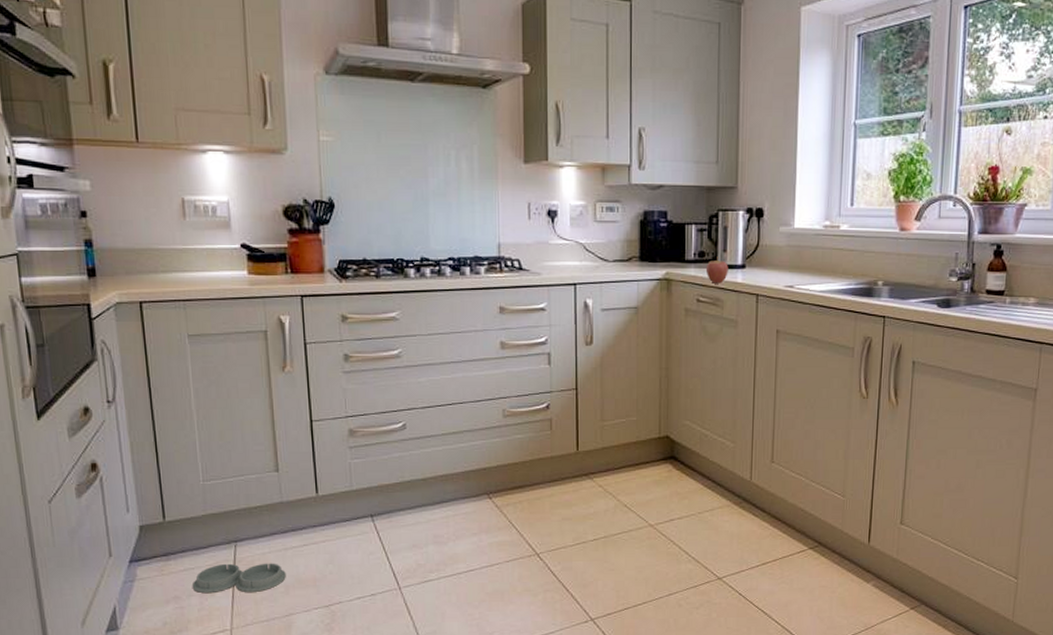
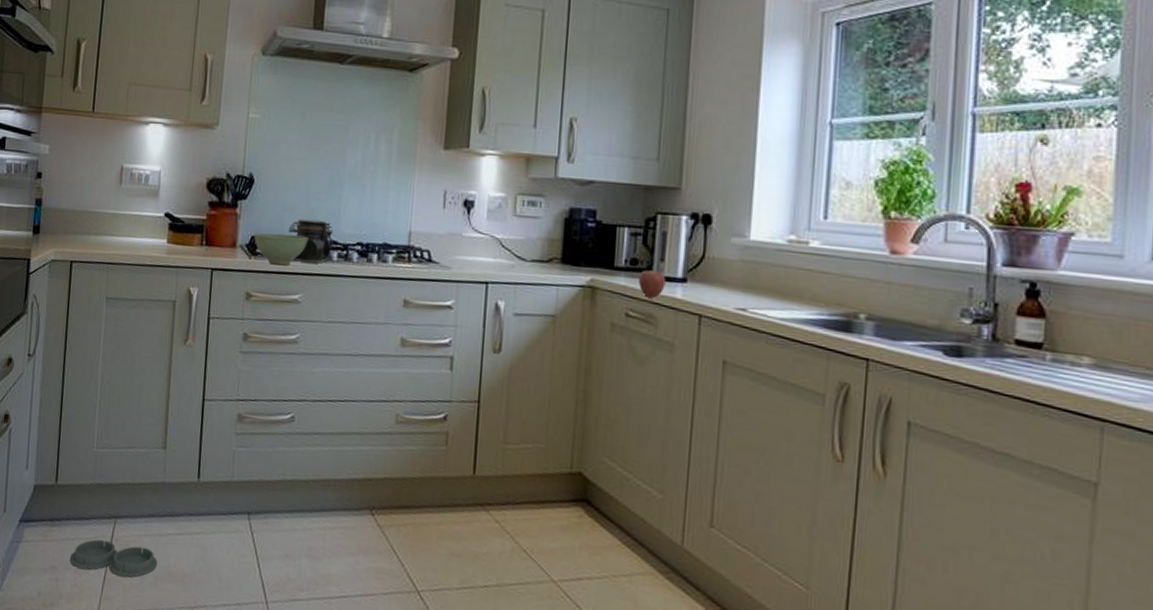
bowl: none [341,255,400,286] -> present [253,232,309,266]
jar: none [377,239,426,281] -> present [288,218,334,264]

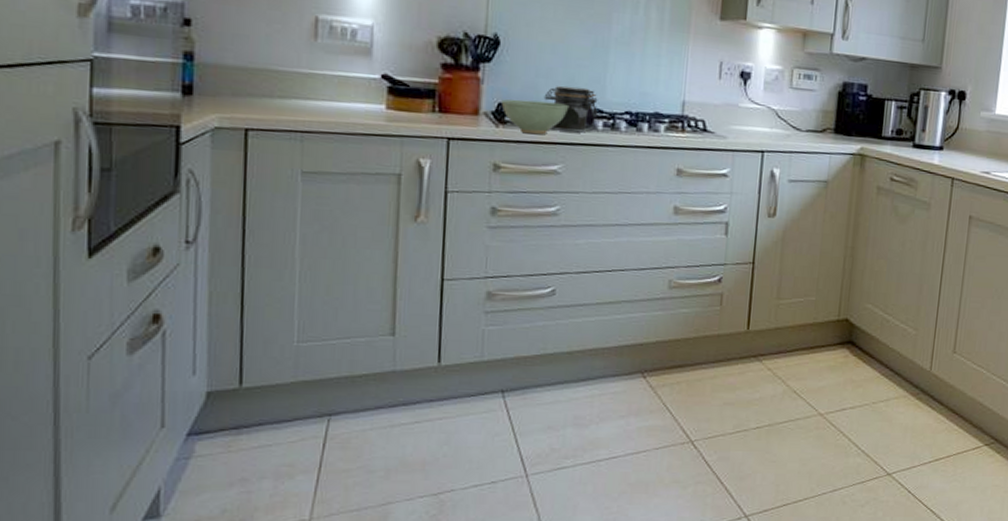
pet bowl: present [70,539,157,578] -> none [267,440,389,476]
fruit: present [638,266,666,298] -> none [902,136,926,164]

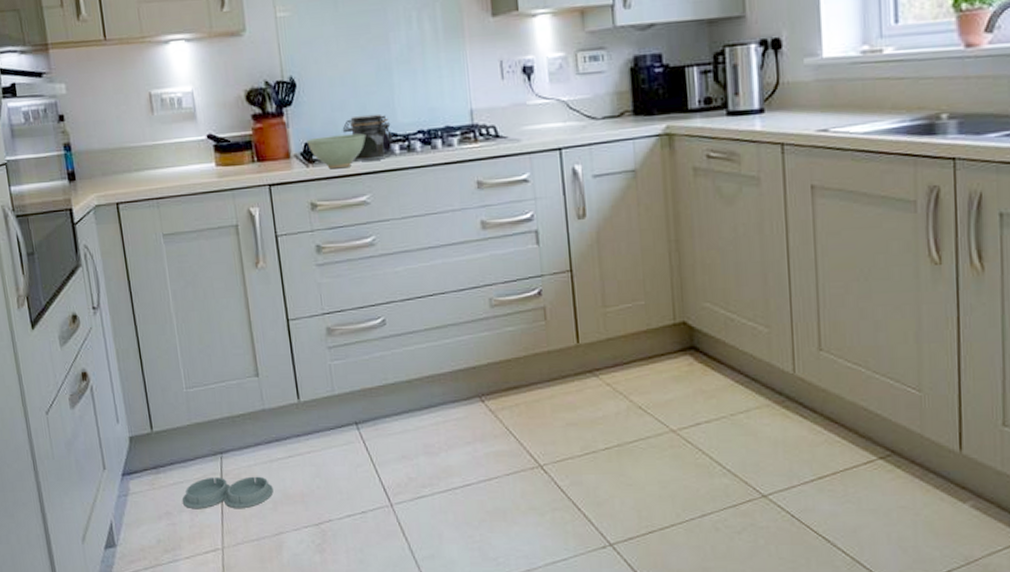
pet bowl: none [267,440,389,476] -> present [183,476,274,510]

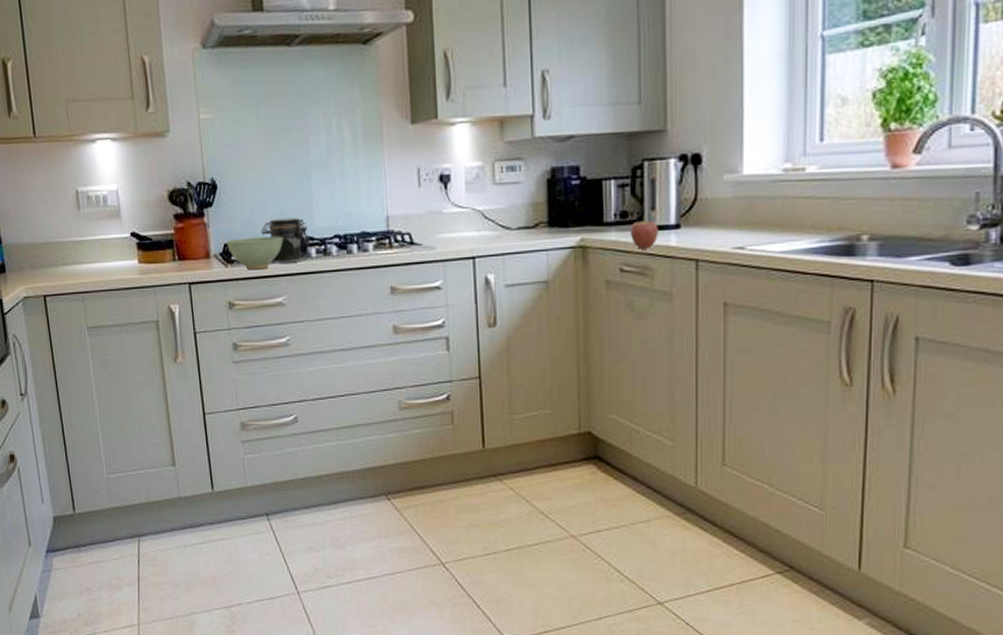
pet bowl: present [183,476,274,510] -> none [102,558,187,588]
fruit: none [714,102,743,135] -> present [629,216,659,249]

